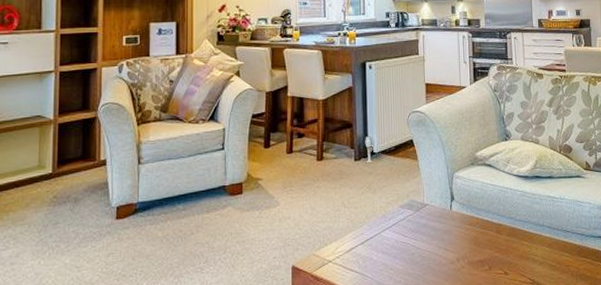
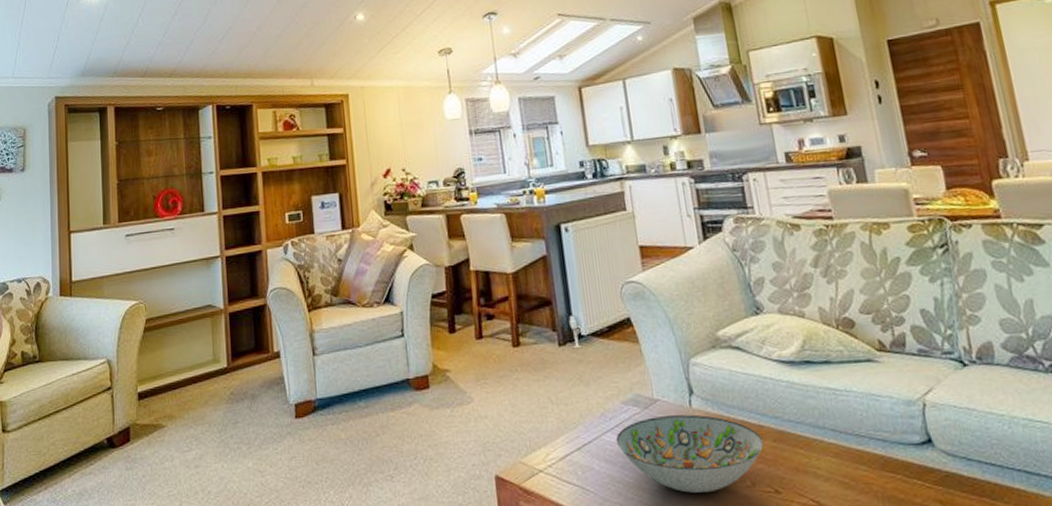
decorative bowl: none [392,216,501,276] -> present [615,414,764,493]

